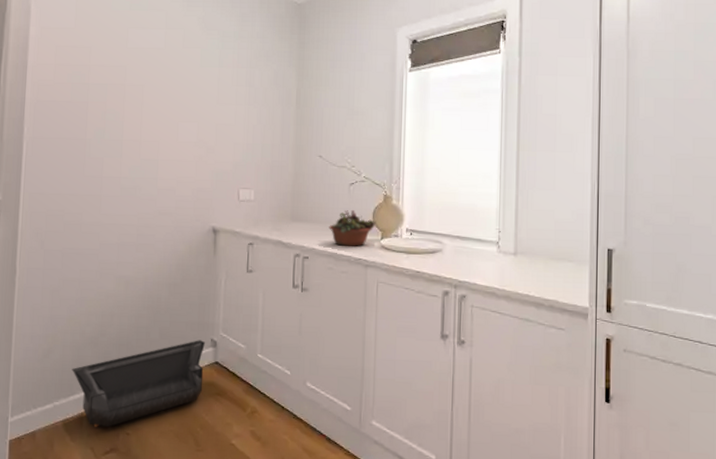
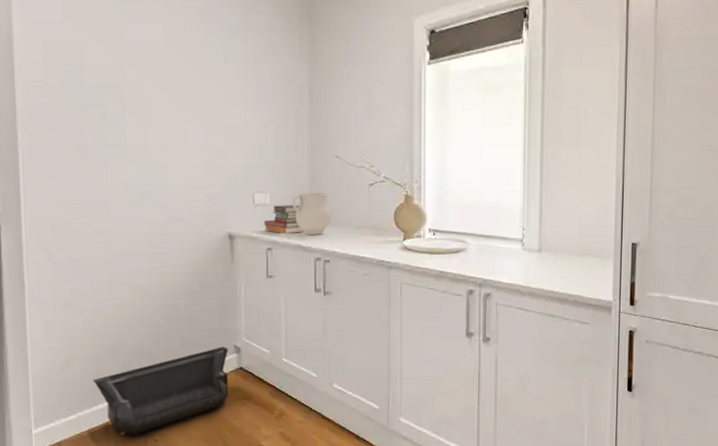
books: none [247,201,285,230] -> present [263,205,304,234]
ceramic jug: none [274,190,313,232] -> present [291,193,332,236]
succulent planter: present [329,210,375,247] -> none [349,212,397,249]

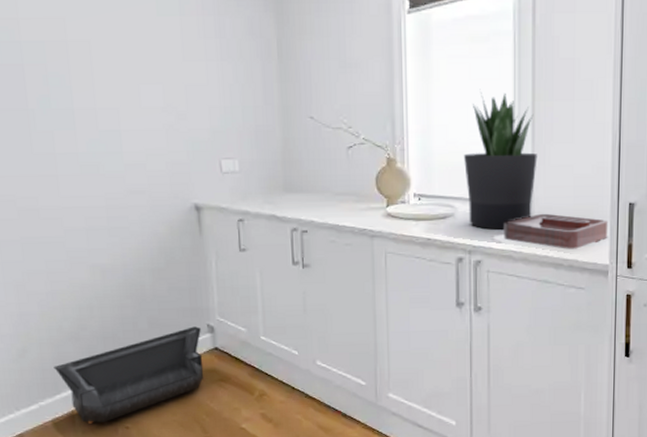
books: present [263,205,304,234] -> none [233,172,278,204]
ceramic jug: present [291,193,332,236] -> none [263,158,308,205]
planter: none [476,133,545,265] -> present [464,89,537,230]
decorative tray: none [512,250,612,285] -> present [504,213,608,249]

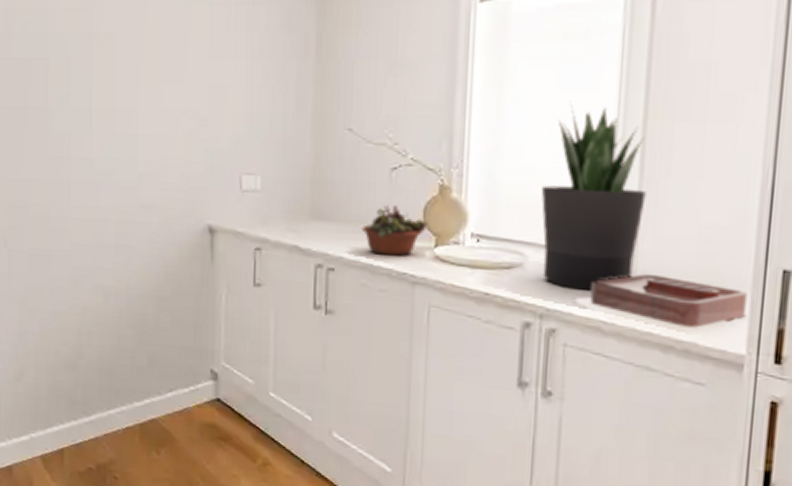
dog bed: present [53,326,204,424] -> none [48,370,203,467]
succulent planter: none [327,177,379,218] -> present [362,205,427,256]

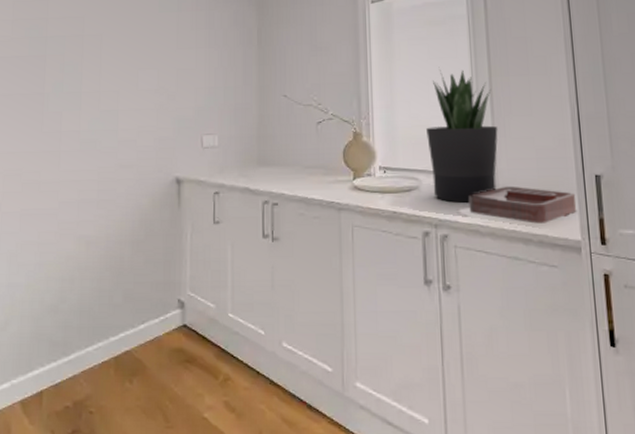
succulent planter: present [362,205,427,256] -> none [297,150,346,190]

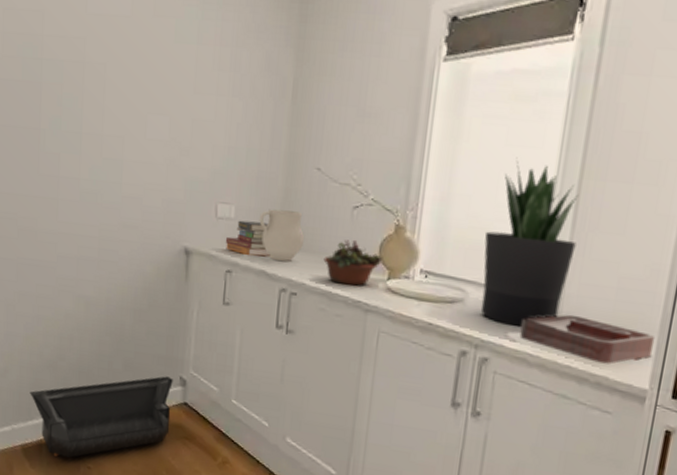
dog bed: none [30,301,172,406] -> present [30,376,173,458]
books: none [211,146,252,177] -> present [225,220,270,257]
ceramic jug: none [239,133,280,178] -> present [259,209,305,262]
succulent planter: none [297,150,346,190] -> present [323,240,382,286]

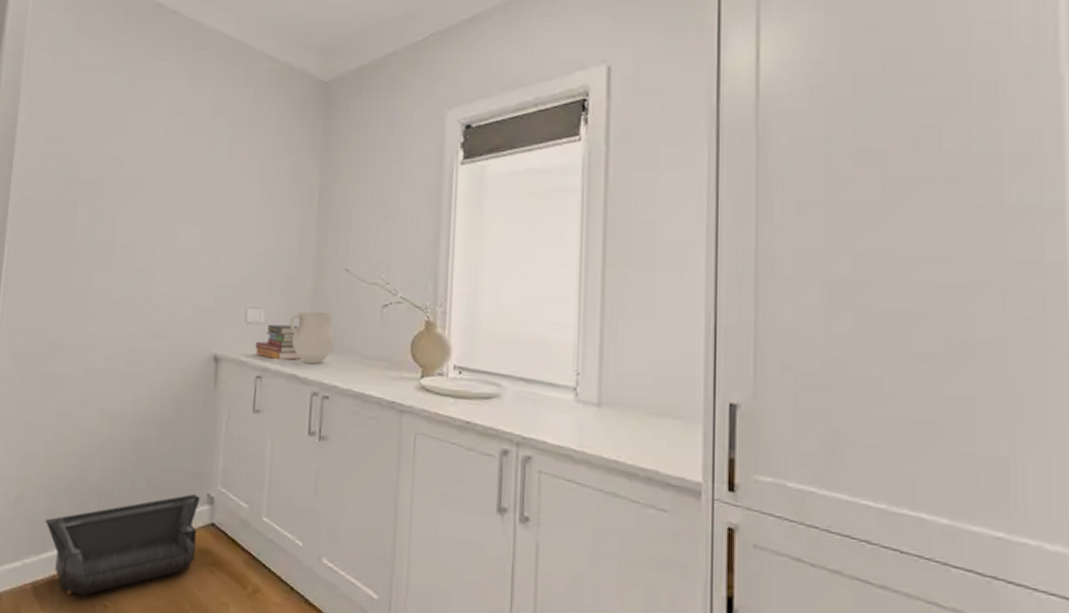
succulent planter: present [323,240,382,286] -> none [355,339,414,386]
planter: present [480,157,579,327] -> none [516,250,607,420]
decorative tray: present [519,314,656,365] -> none [561,404,701,457]

